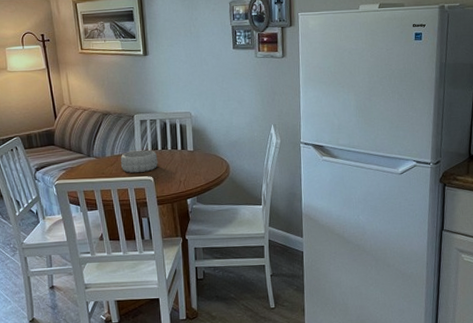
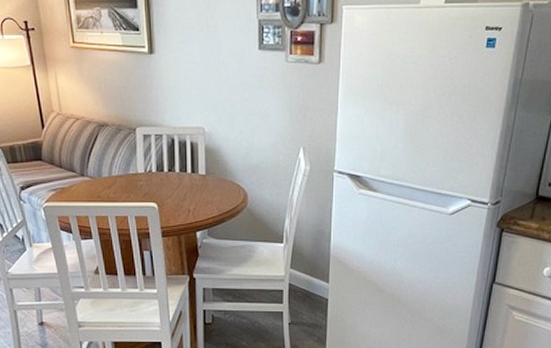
bowl: present [120,150,158,173] -> none [119,171,164,197]

